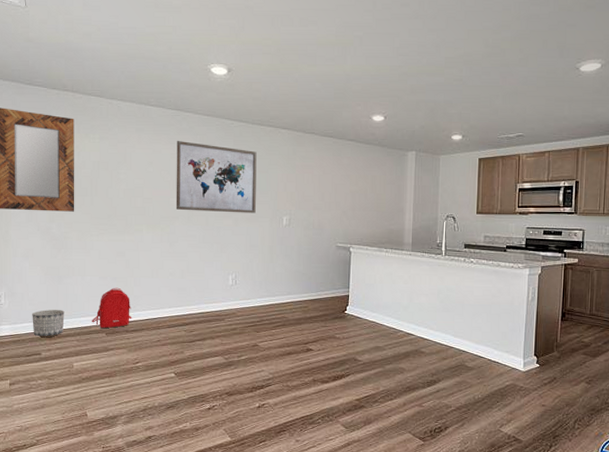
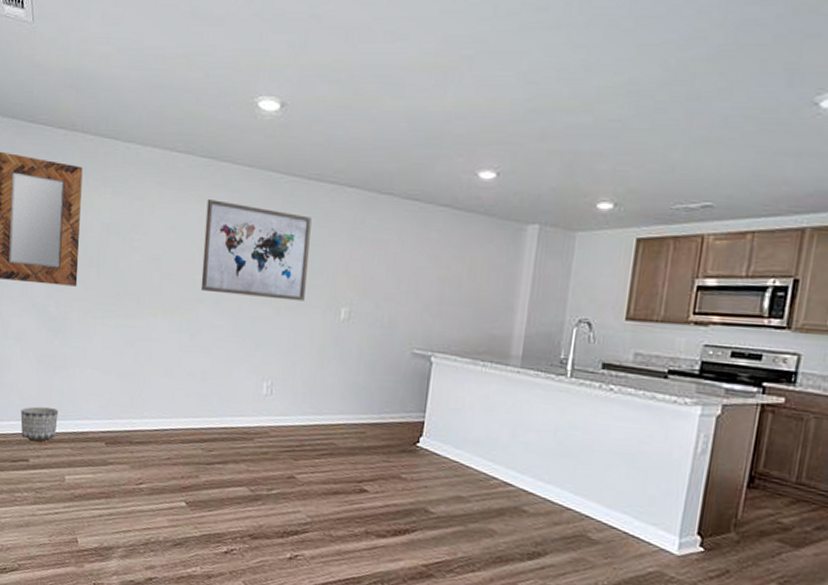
backpack: present [92,287,132,328] -> none [90,385,138,437]

